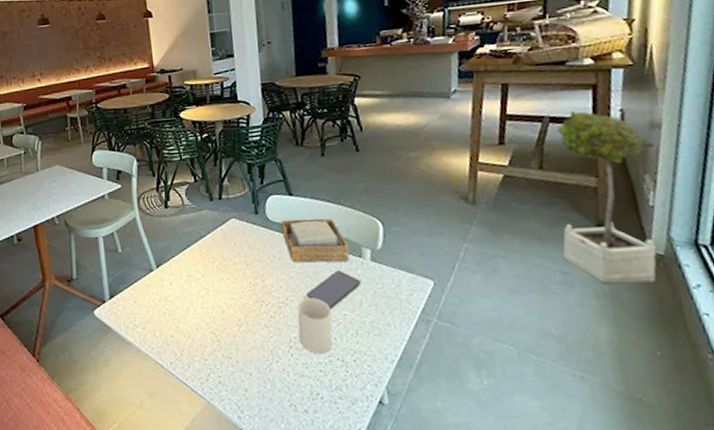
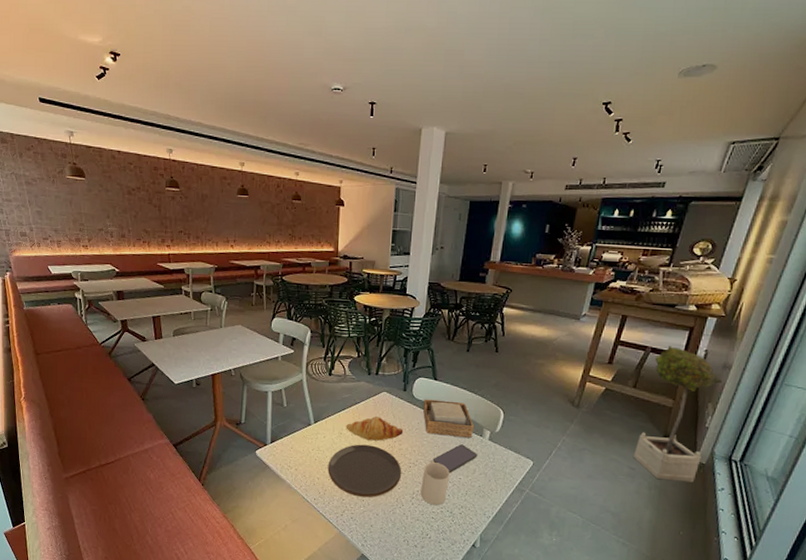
plate: none [180,286,272,354] -> present [328,444,402,498]
croissant: none [194,249,264,280] -> present [346,415,404,441]

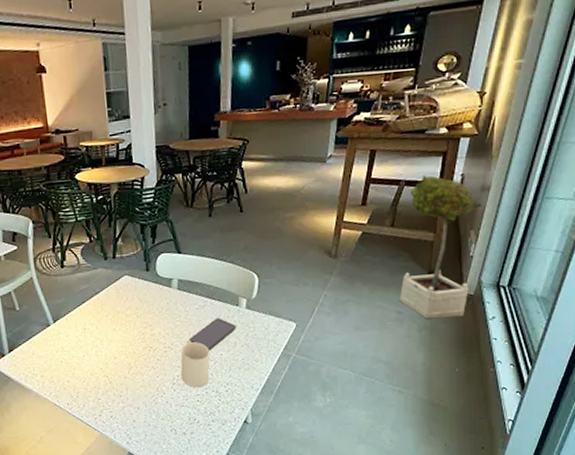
plate: present [328,444,402,498] -> none [76,335,159,394]
croissant: present [346,415,404,441] -> none [89,303,153,331]
napkin holder: present [422,399,474,439] -> none [169,273,228,313]

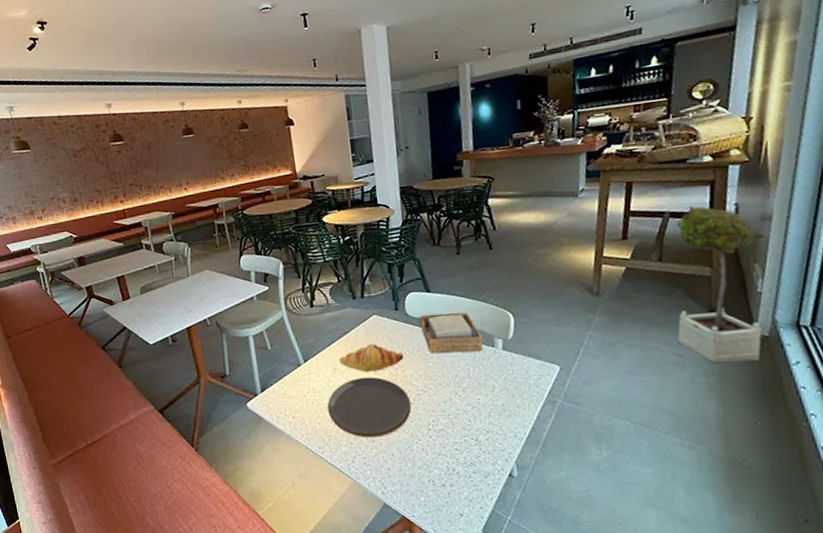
plate: none [76,335,159,394] -> present [327,377,412,438]
croissant: none [89,303,153,331] -> present [339,343,404,372]
napkin holder: none [169,273,228,313] -> present [419,312,483,354]
cup: present [180,340,210,388] -> none [435,383,467,435]
smartphone: present [189,318,236,351] -> none [443,359,494,395]

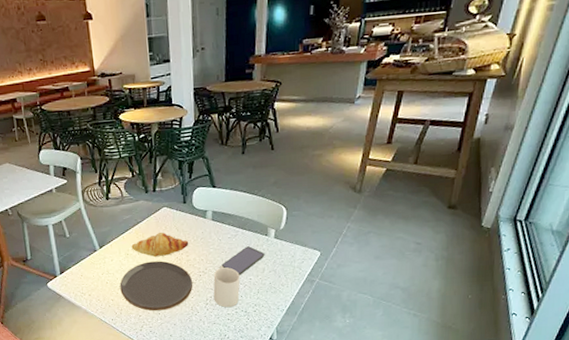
napkin holder: present [419,312,483,354] -> none [204,205,258,242]
cup: none [435,383,467,435] -> present [213,266,240,308]
smartphone: none [443,359,494,395] -> present [221,246,265,276]
potted tree: present [677,206,766,364] -> none [419,115,505,250]

